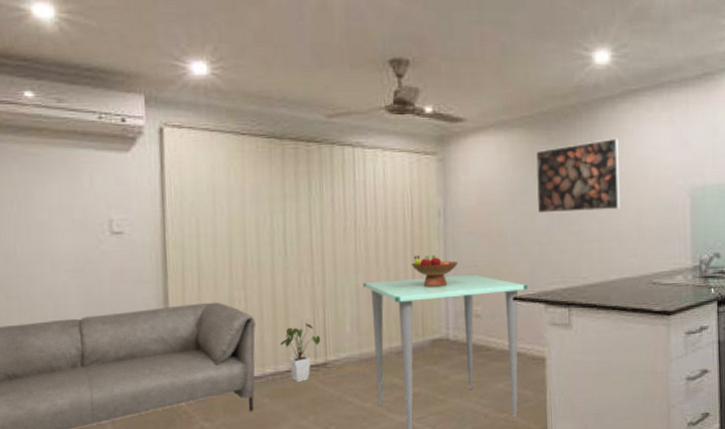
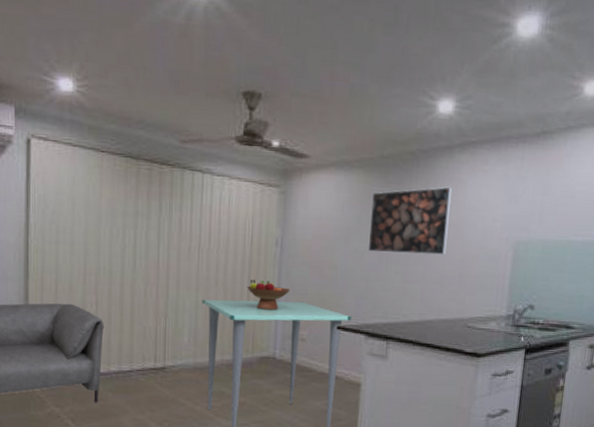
house plant: present [280,322,321,383] -> none [125,330,161,383]

